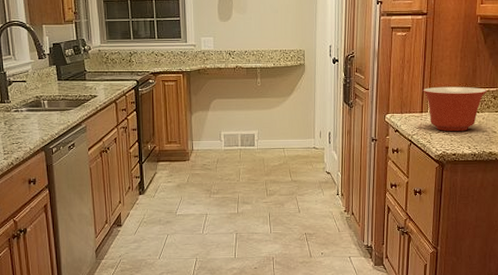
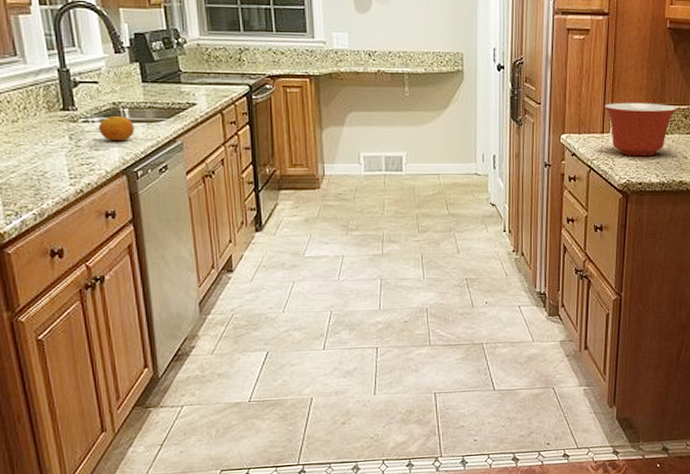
fruit: none [25,106,51,126] -> present [98,115,135,142]

